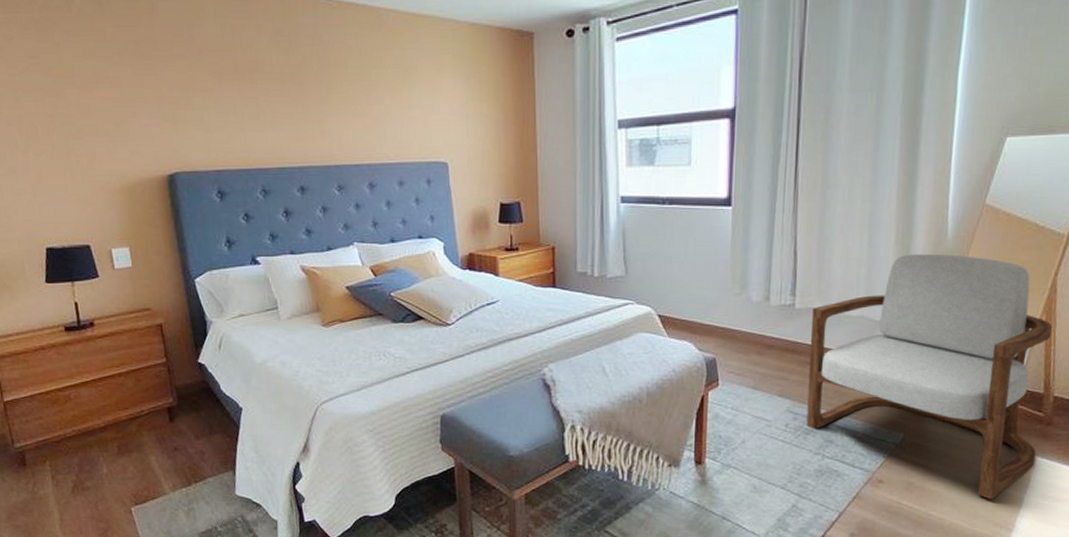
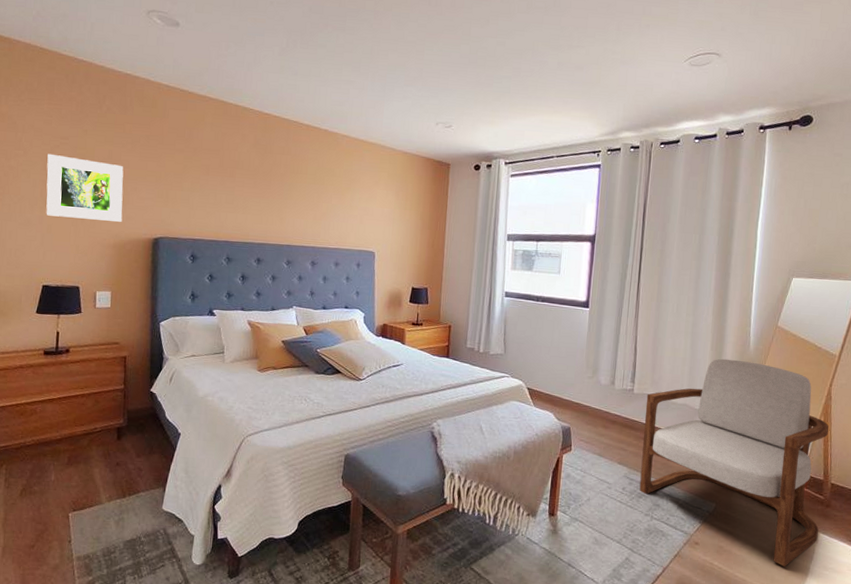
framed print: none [17,79,126,161] -> present [46,153,124,222]

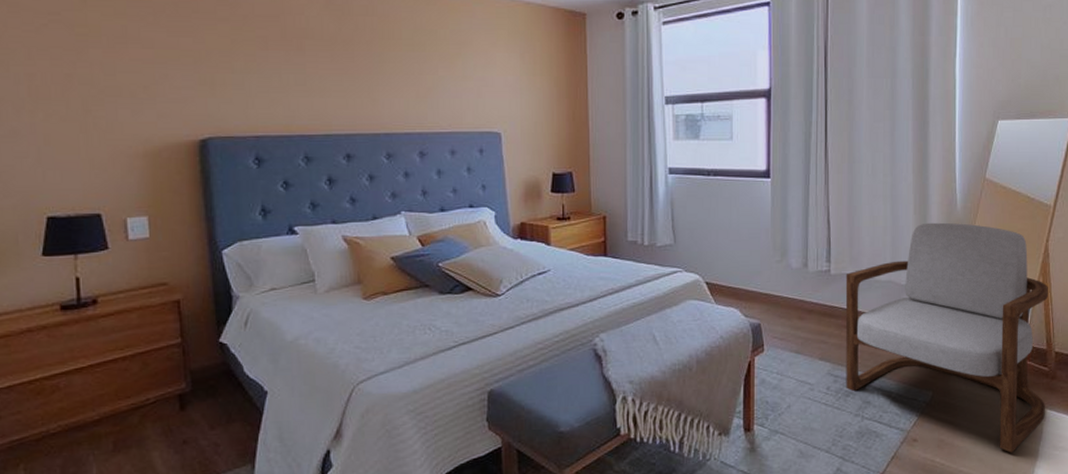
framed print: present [46,153,124,222] -> none [32,36,152,122]

